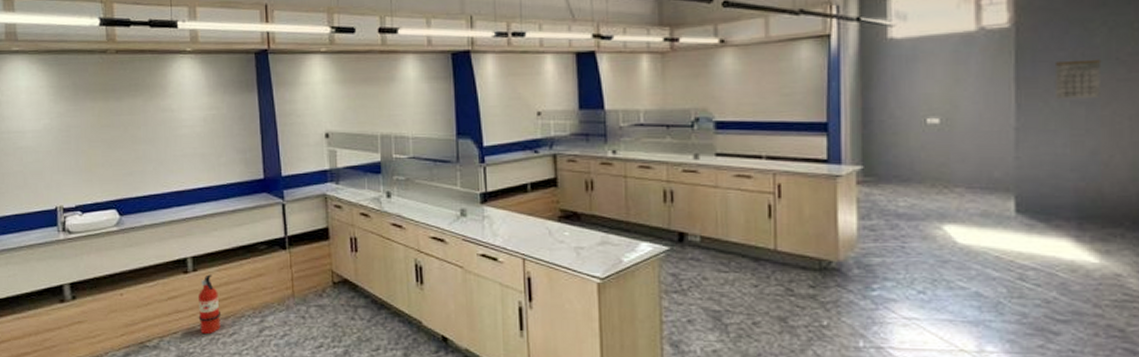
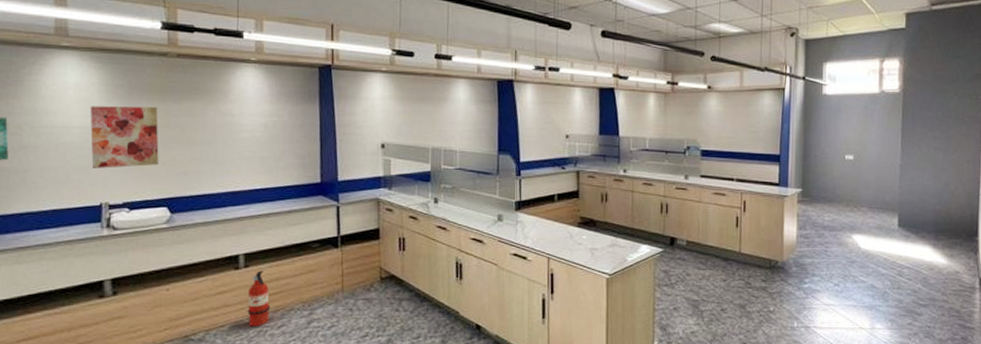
wall art: none [40,106,106,172] -> present [90,106,159,168]
calendar: present [1056,59,1102,99] -> none [926,119,954,146]

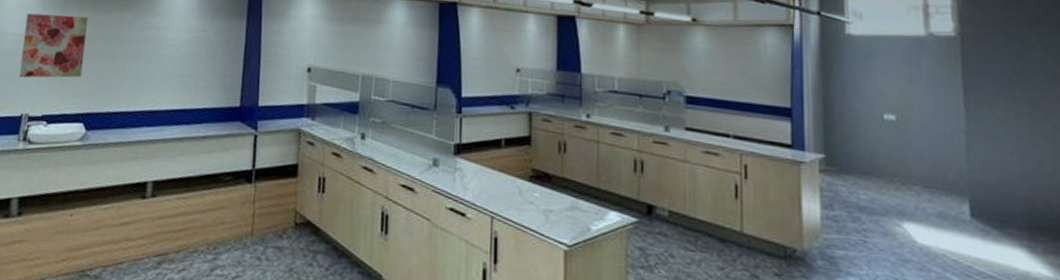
fire extinguisher: present [247,270,271,326] -> none [147,202,174,268]

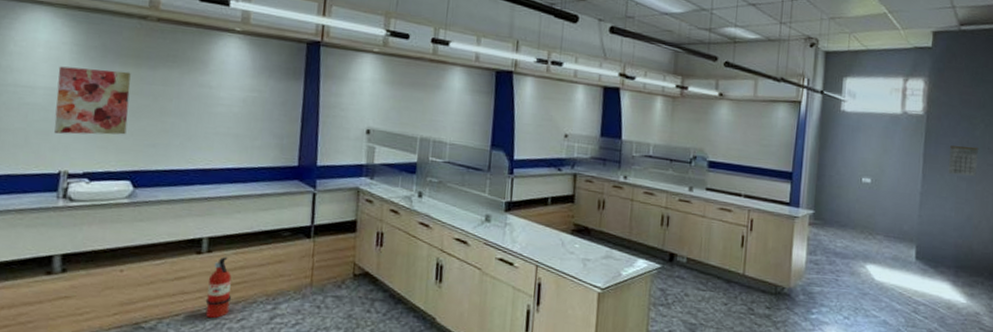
fire extinguisher: none [147,202,174,268] -> present [205,257,232,318]
calendar: none [998,73,1041,111] -> present [948,145,979,176]

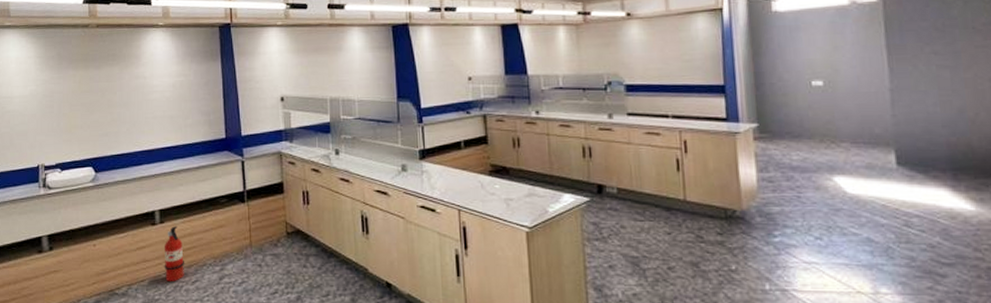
wall art: present [54,66,131,135] -> none [28,74,84,133]
calendar: present [948,145,979,176] -> none [920,28,962,63]

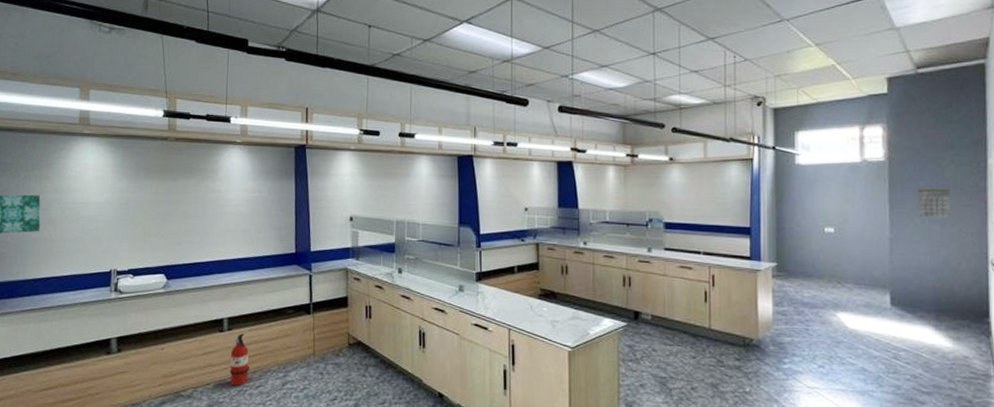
calendar: none [920,28,962,63] -> present [918,188,951,218]

